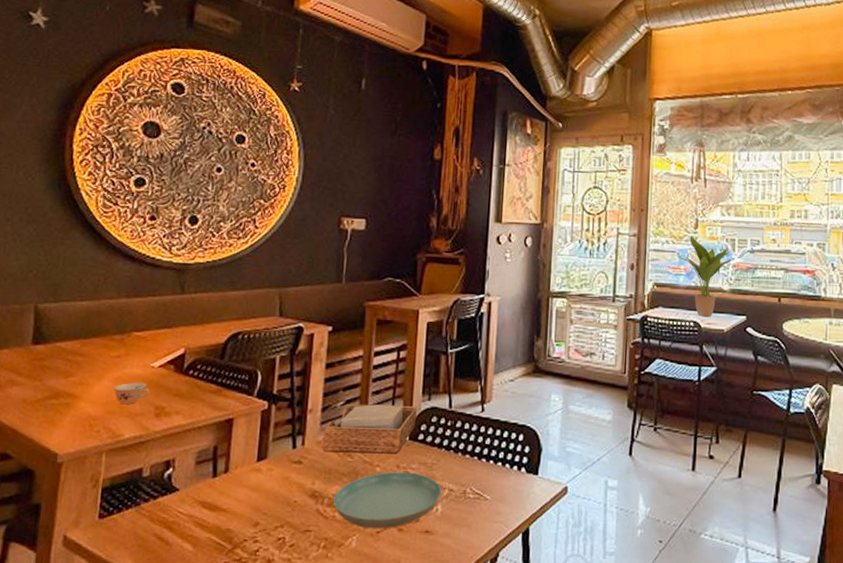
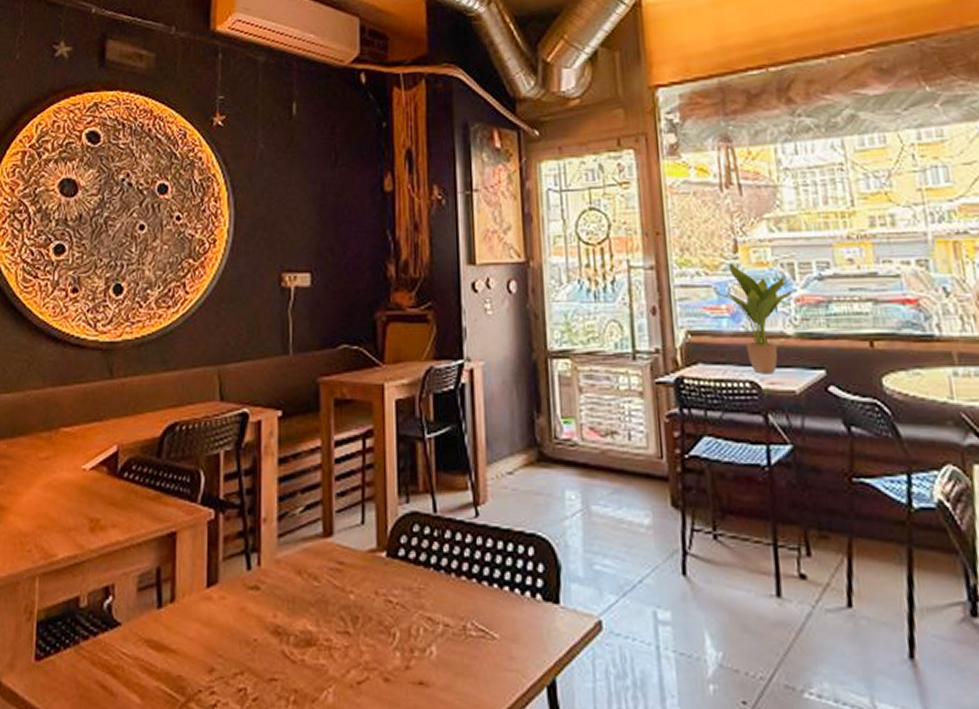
teacup: present [113,382,150,405] -> none [43,489,82,517]
napkin holder: present [321,403,418,454] -> none [281,509,395,576]
saucer: present [332,472,442,529] -> none [300,600,435,679]

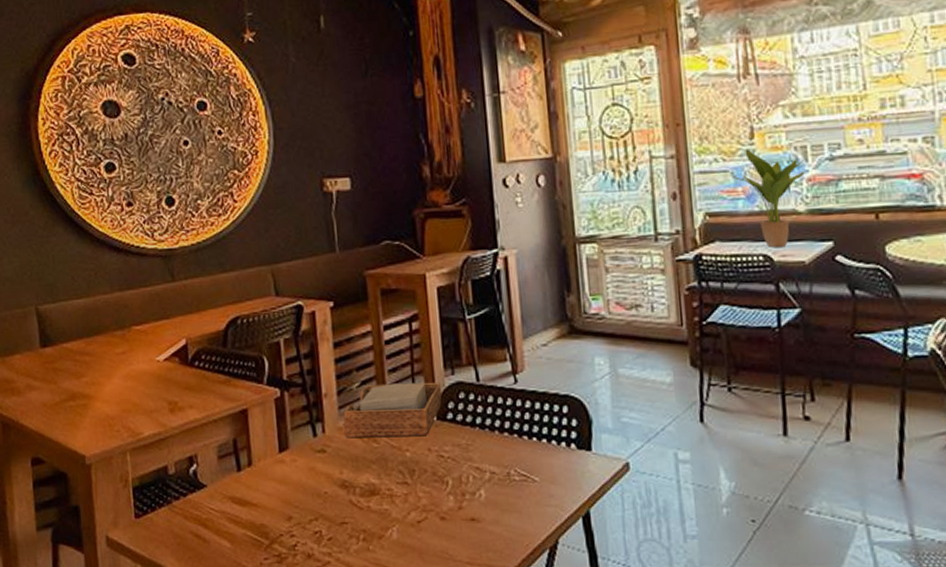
napkin holder: none [281,509,395,576] -> present [343,382,442,438]

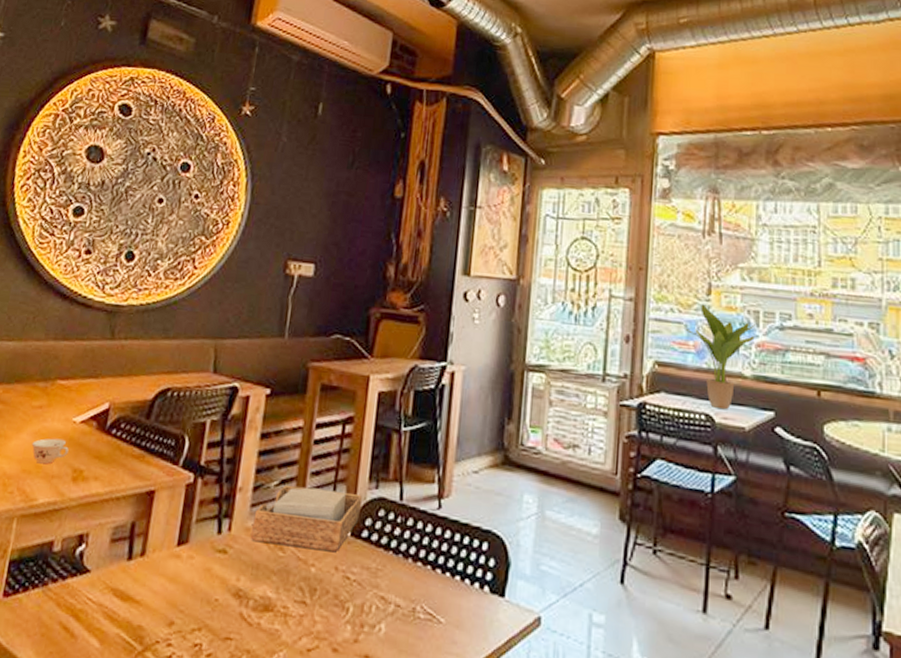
teacup: none [124,378,160,402] -> present [31,438,69,465]

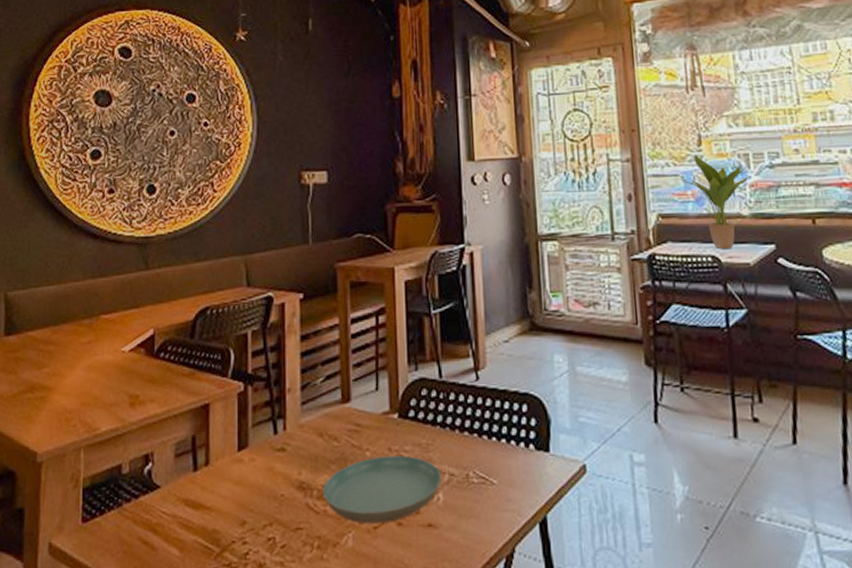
teacup: present [31,438,69,465] -> none [86,369,122,395]
napkin holder: present [250,484,363,553] -> none [304,378,405,436]
saucer: none [258,574,387,647] -> present [322,456,442,524]

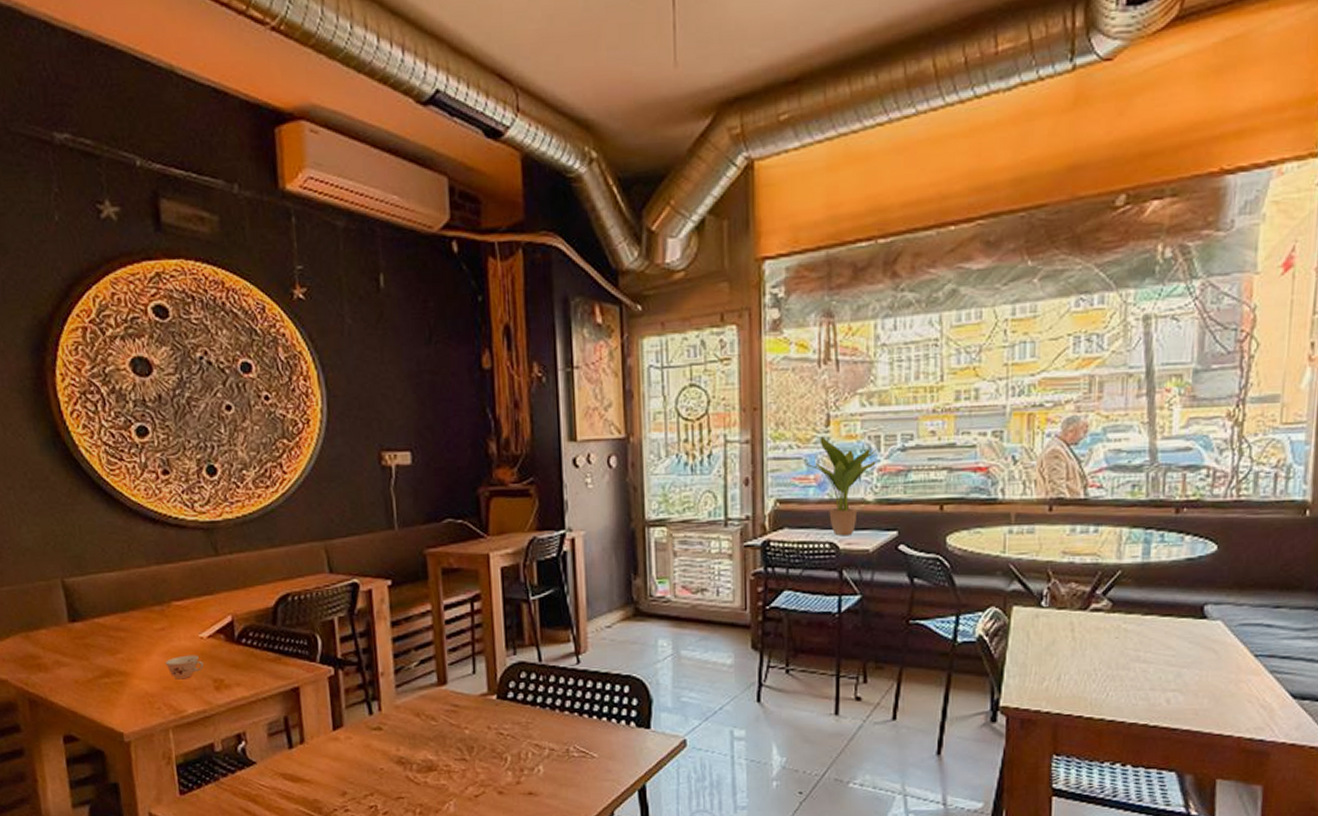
teacup: none [86,369,122,395] -> present [165,655,204,680]
saucer: present [322,456,442,524] -> none [422,733,542,793]

